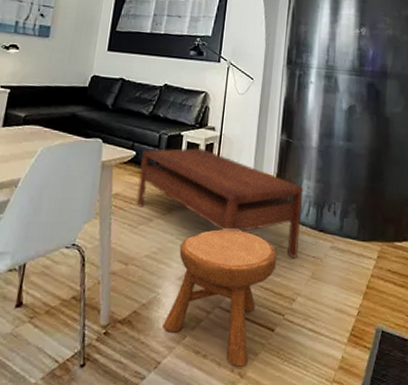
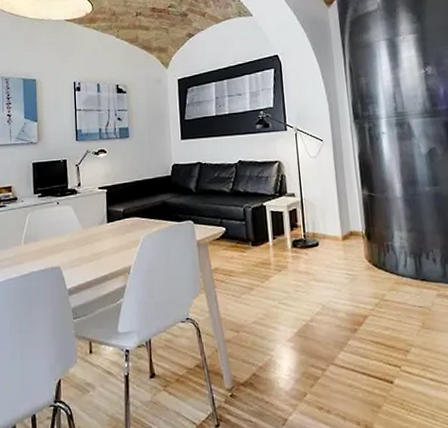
coffee table: present [136,147,304,258] -> none [231,215,403,310]
stool: present [162,229,277,367] -> none [282,288,382,420]

